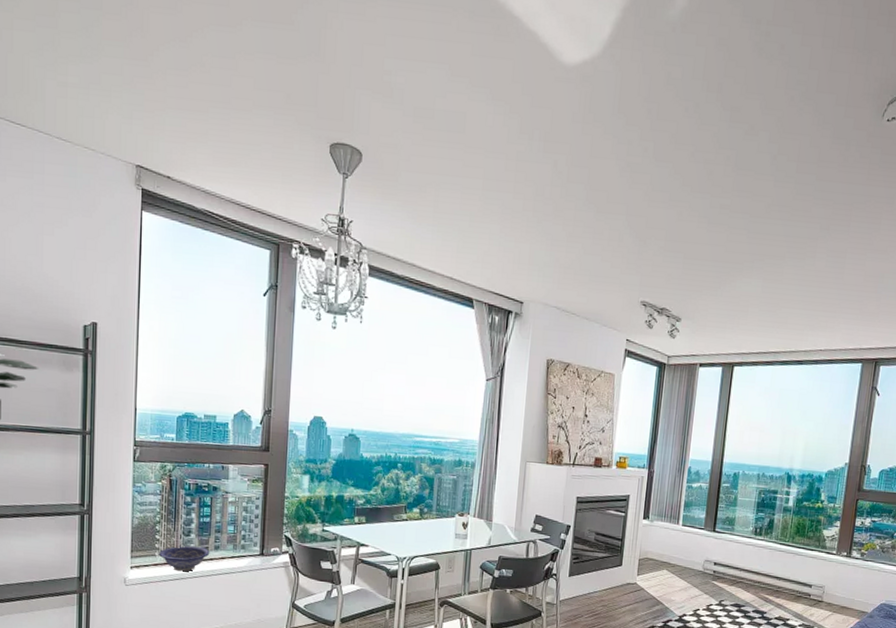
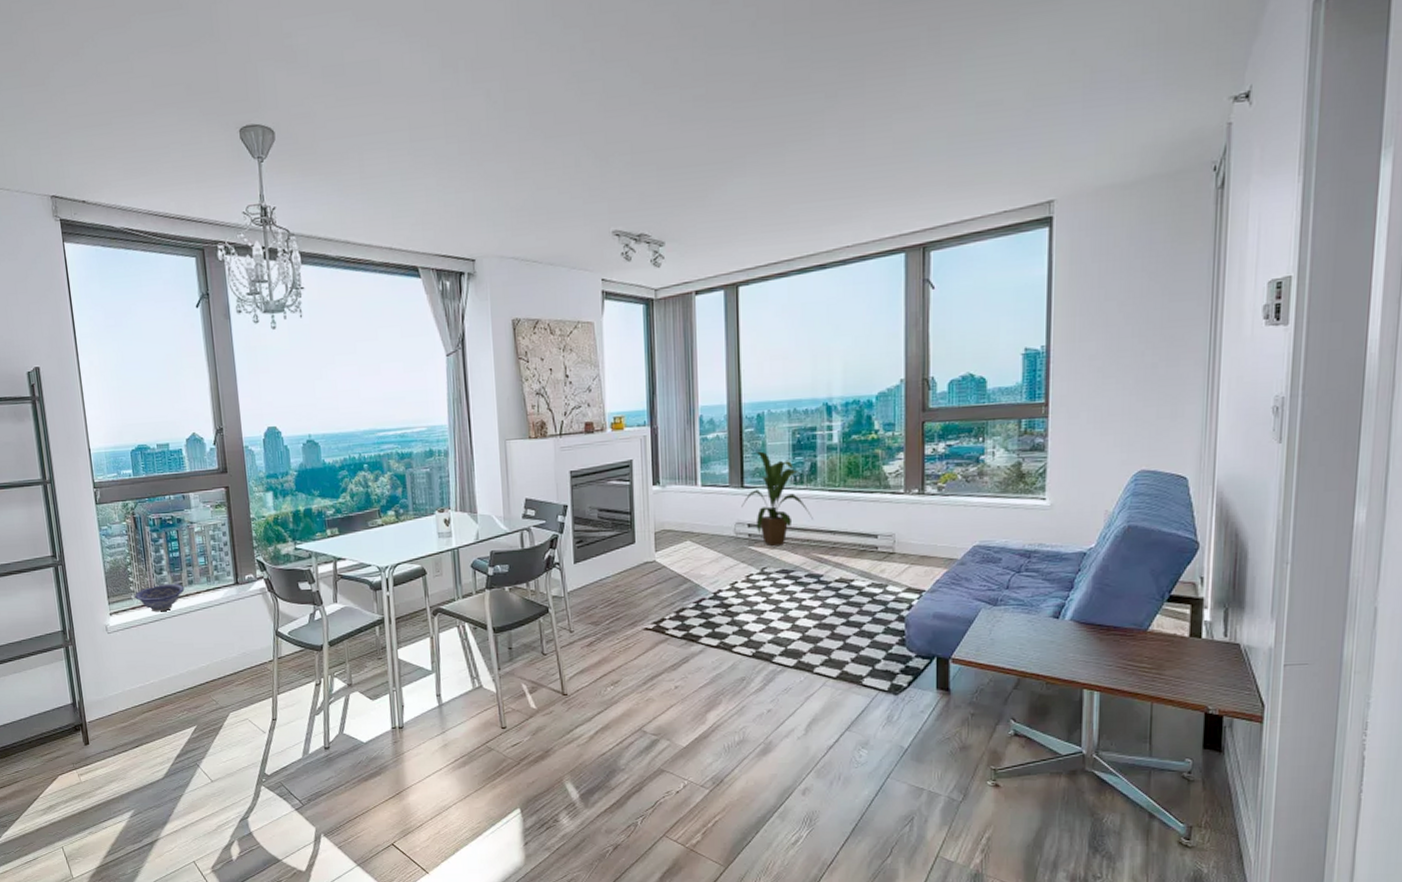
house plant: none [711,503,765,584] -> present [741,451,813,546]

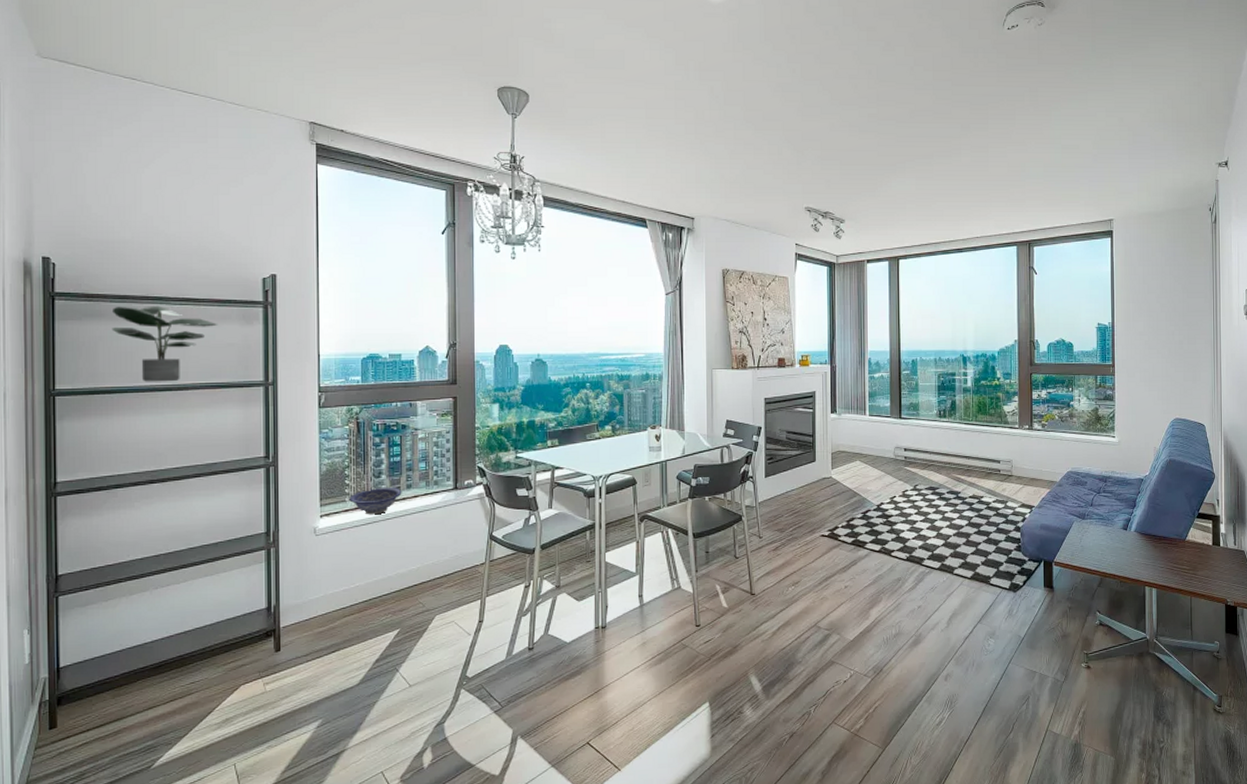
house plant: present [741,451,813,546] -> none [899,389,953,467]

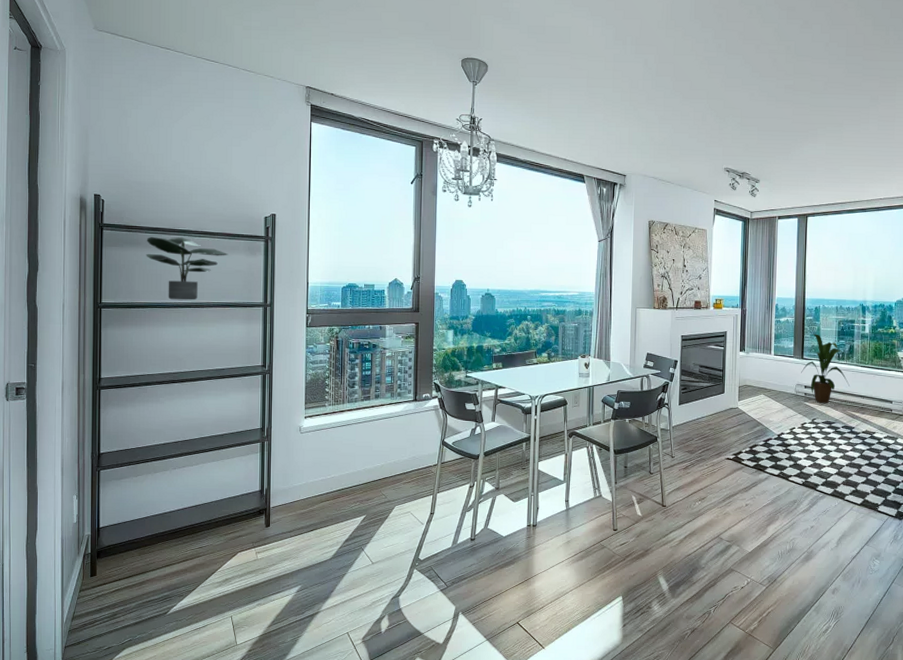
decorative bowl: present [349,487,402,515] -> none [329,395,371,419]
house plant: none [899,389,953,467] -> present [801,333,850,403]

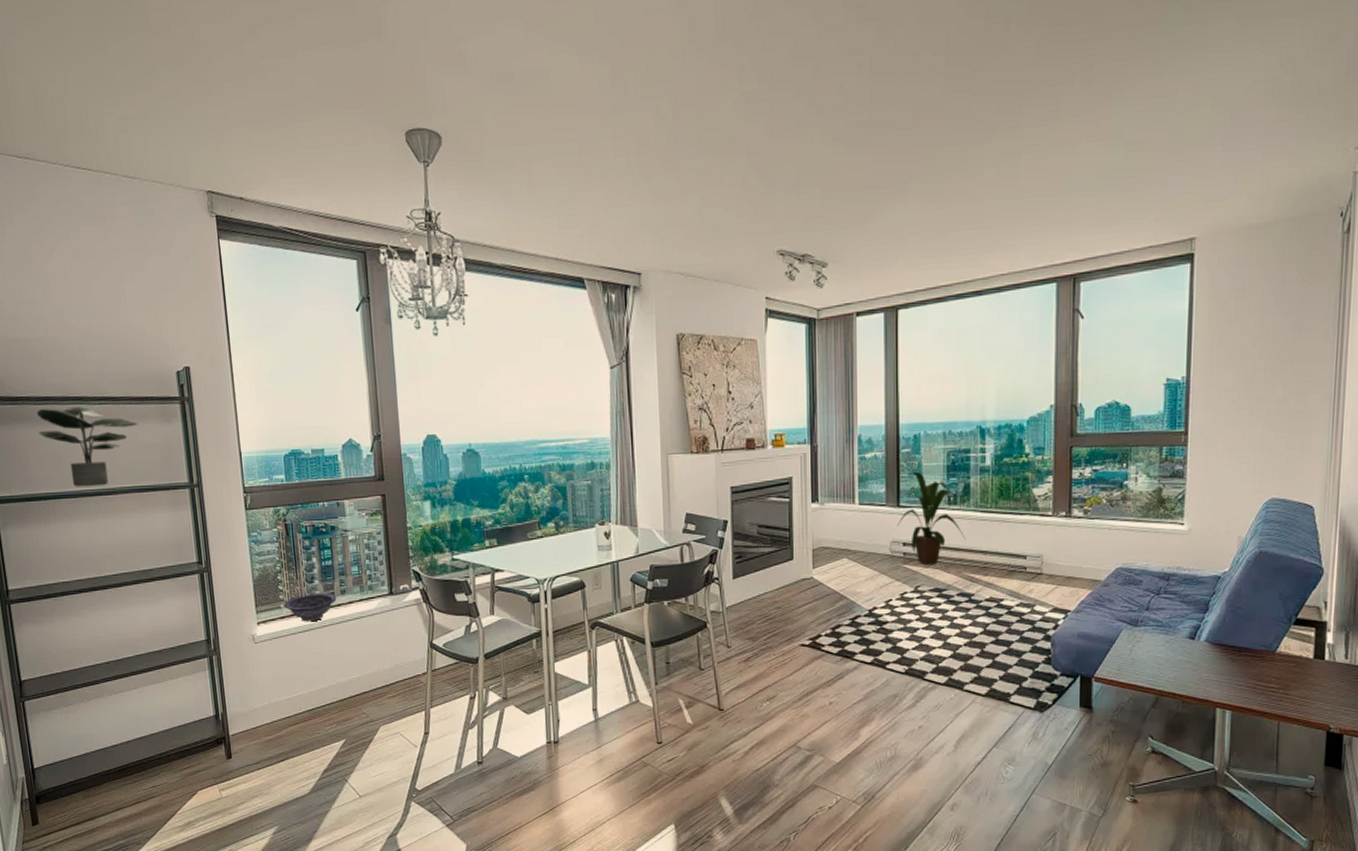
decorative bowl: none [329,395,371,419] -> present [284,592,337,622]

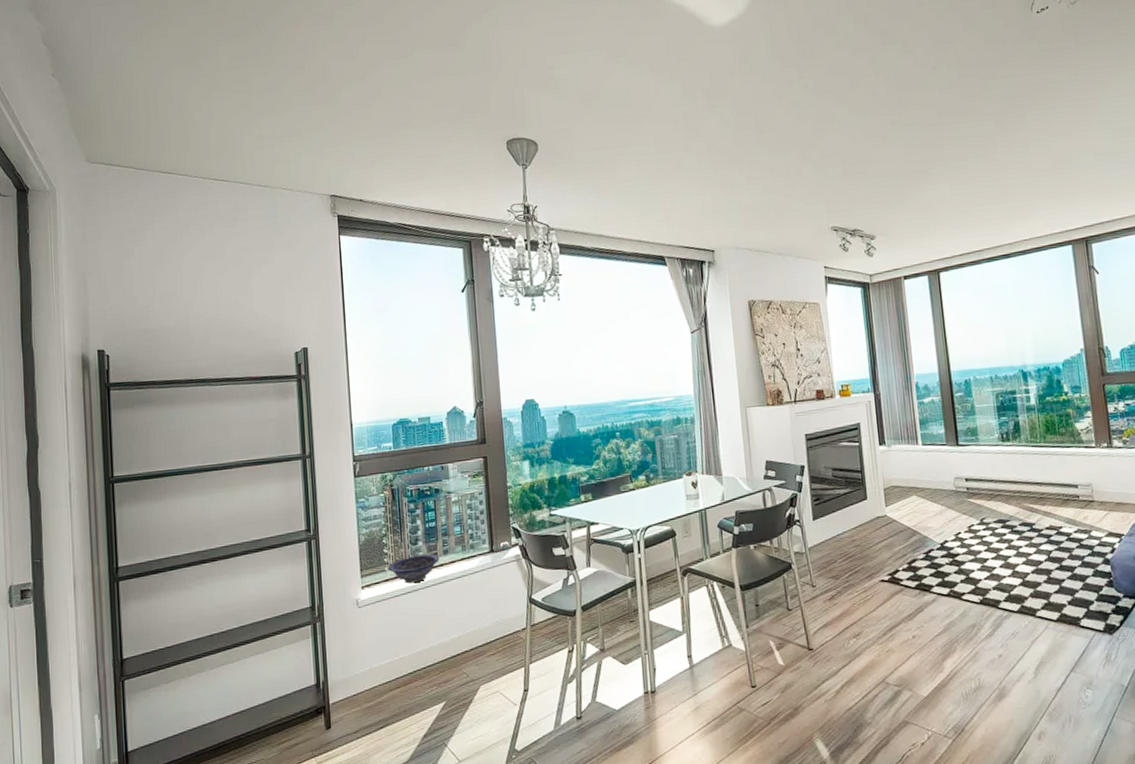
potted plant: present [37,406,138,487] -> none [161,387,256,464]
house plant: present [897,471,966,564] -> none [958,412,1021,498]

